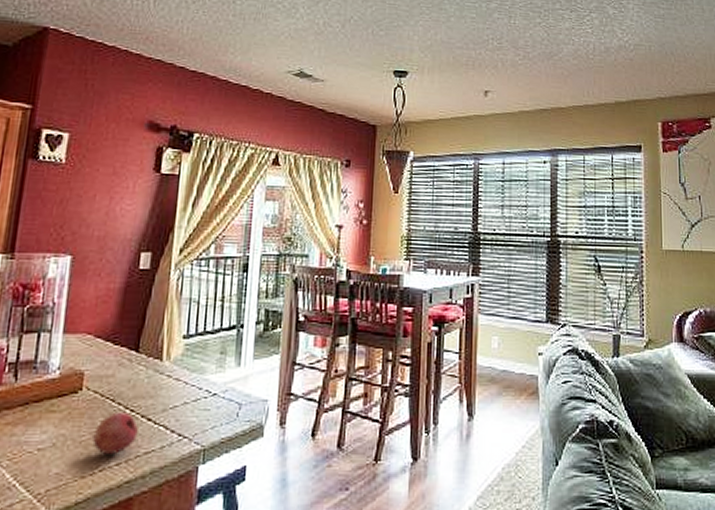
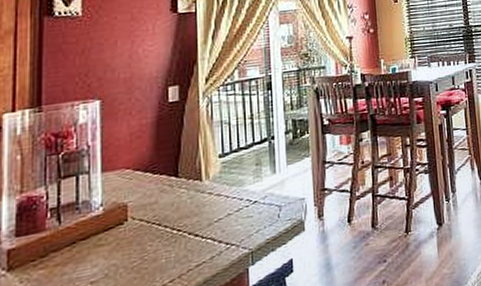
fruit: present [92,411,138,454] -> none [144,232,187,275]

